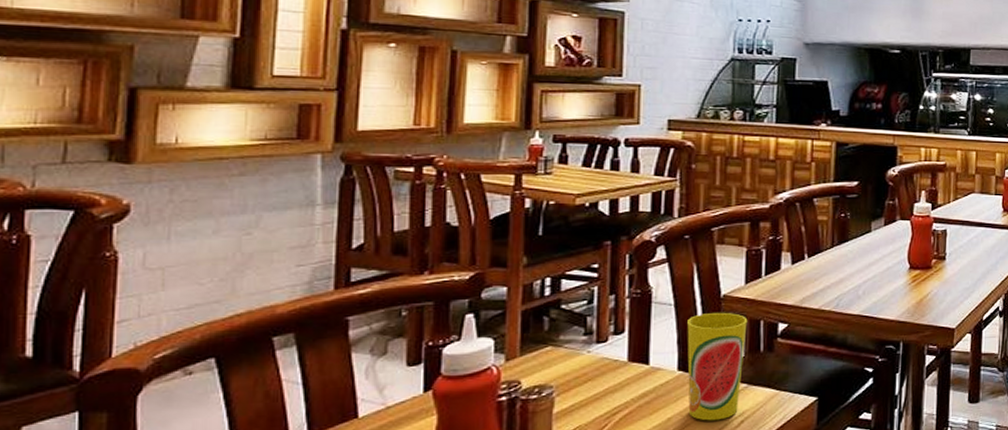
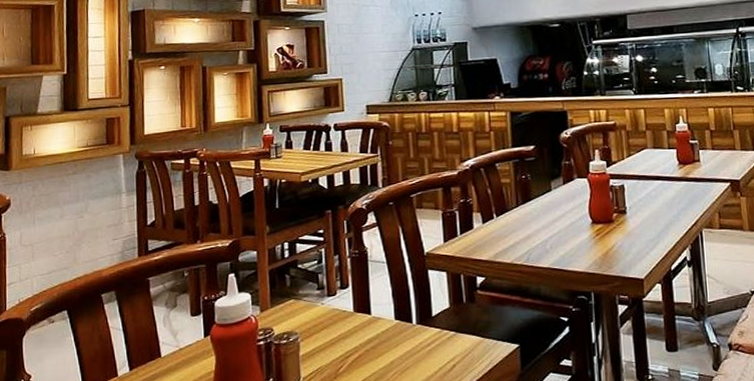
cup: present [687,312,748,421] -> none [399,268,450,365]

